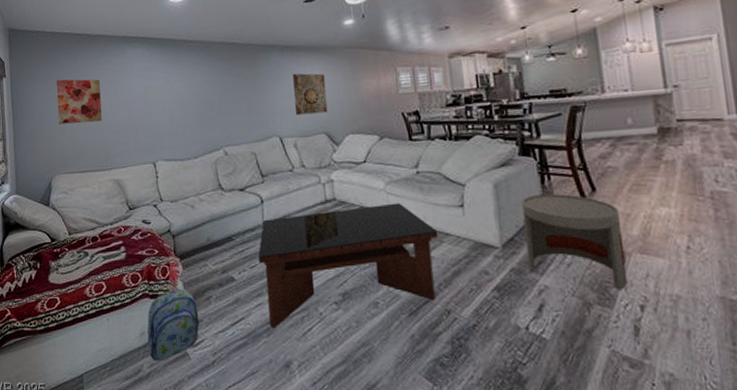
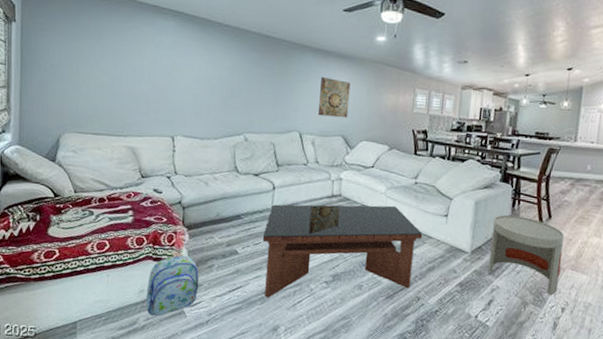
wall art: present [57,79,102,124] -> none [73,36,124,88]

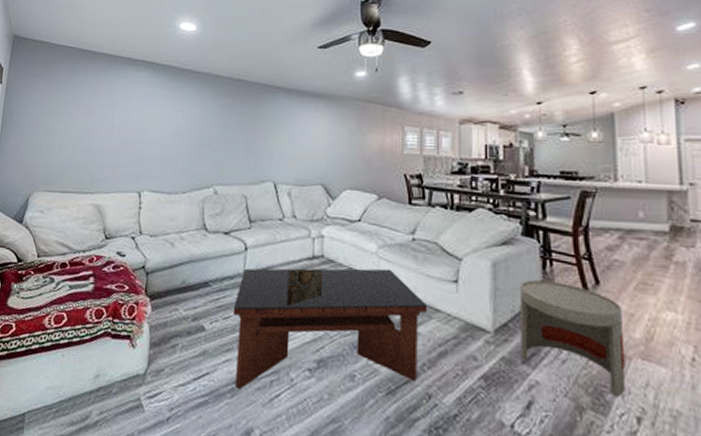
backpack: present [146,255,199,317] -> none [101,331,161,410]
wall art: present [317,77,351,118] -> none [293,120,329,164]

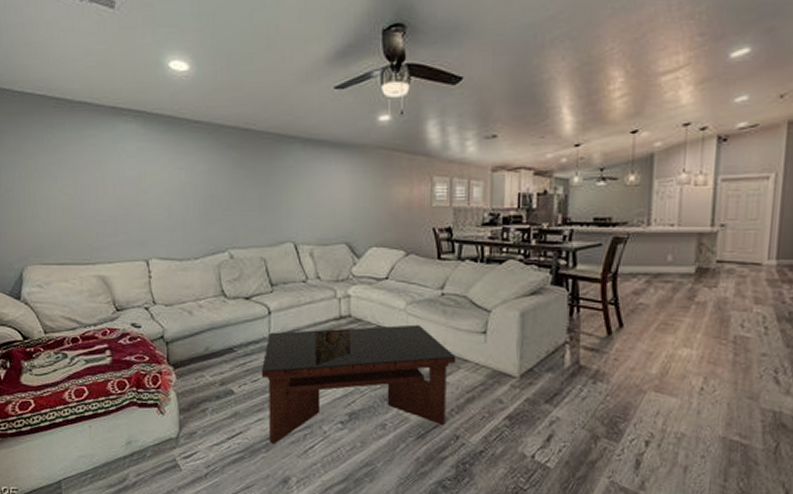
side table: present [519,279,626,398] -> none [544,326,642,426]

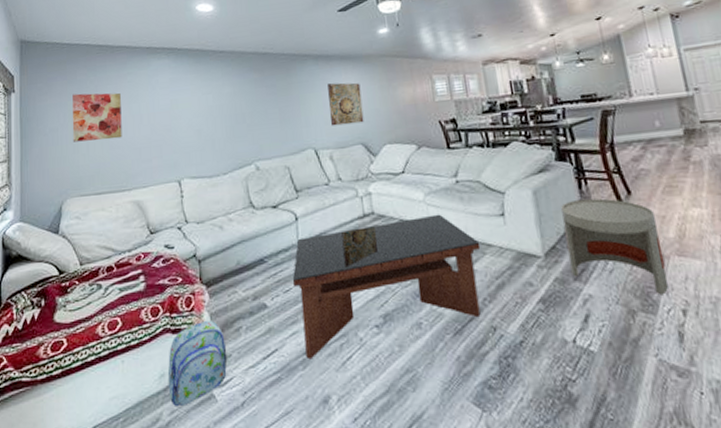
wall art: none [28,152,85,208] -> present [72,92,122,142]
backpack: none [134,398,193,471] -> present [167,320,228,407]
wall art: none [314,173,351,221] -> present [328,82,364,126]
side table: none [544,326,642,426] -> present [561,198,669,296]

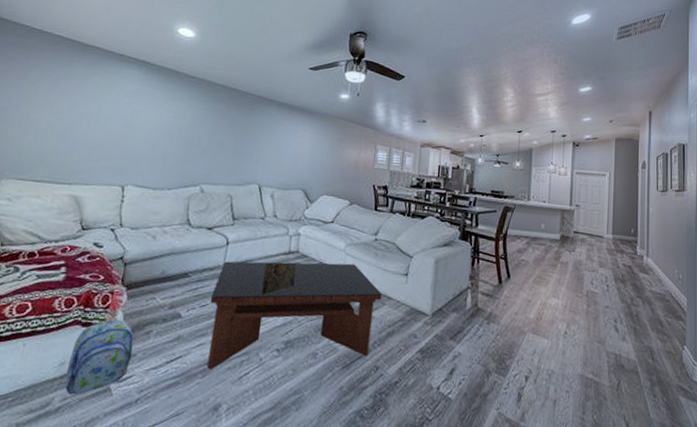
wall art: present [72,92,122,142] -> none [21,79,83,133]
wall art: present [328,82,364,126] -> none [279,130,314,172]
side table: present [561,198,669,296] -> none [450,274,523,362]

